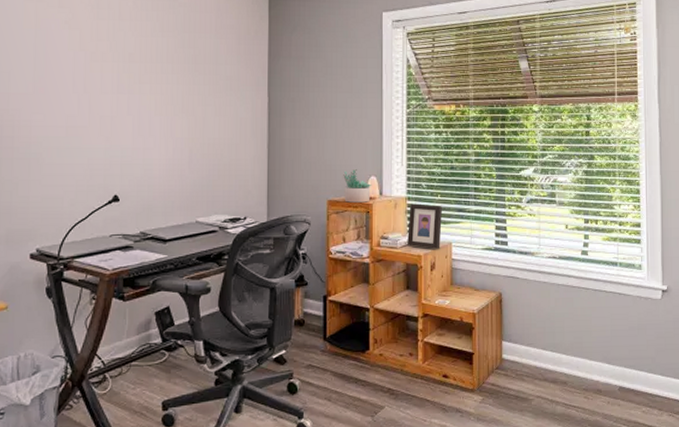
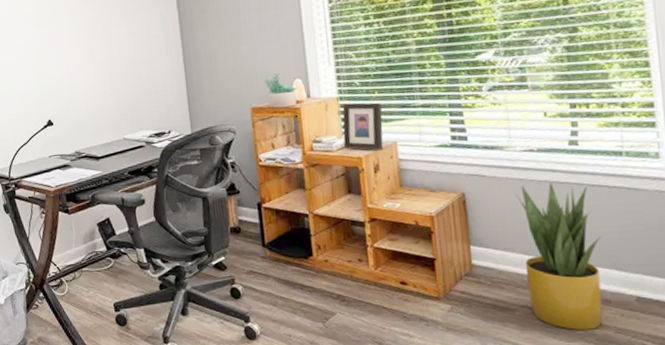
planter: none [540,286,599,418] -> present [515,183,603,331]

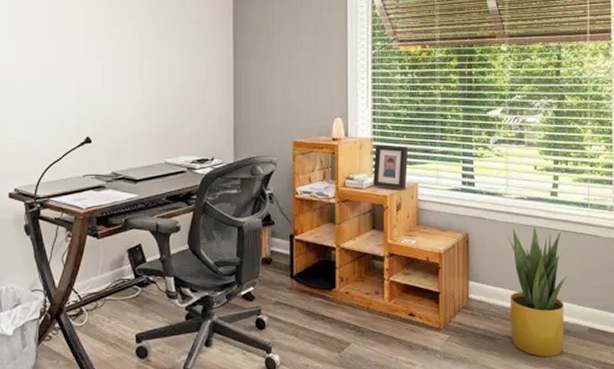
succulent plant: present [265,73,298,109] -> none [308,111,337,144]

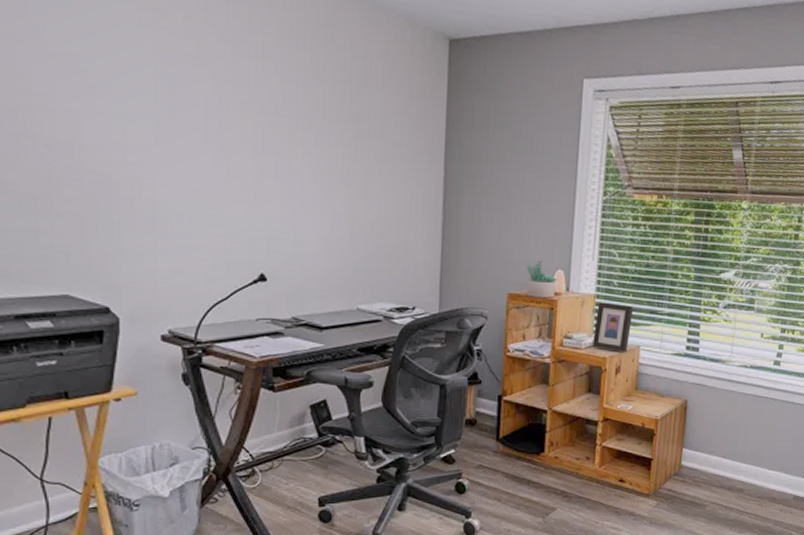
succulent plant: none [308,111,337,144] -> present [526,261,558,298]
planter: present [507,227,568,358] -> none [719,396,781,524]

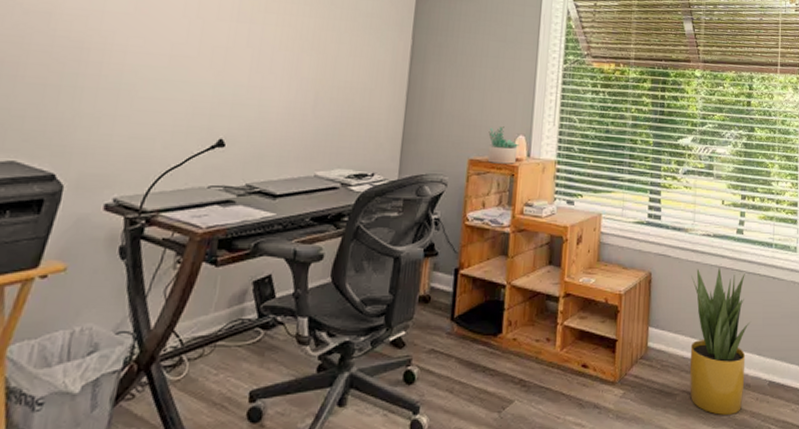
picture frame: present [593,302,634,352] -> none [553,168,595,220]
planter: none [719,396,781,524] -> present [689,268,751,416]

